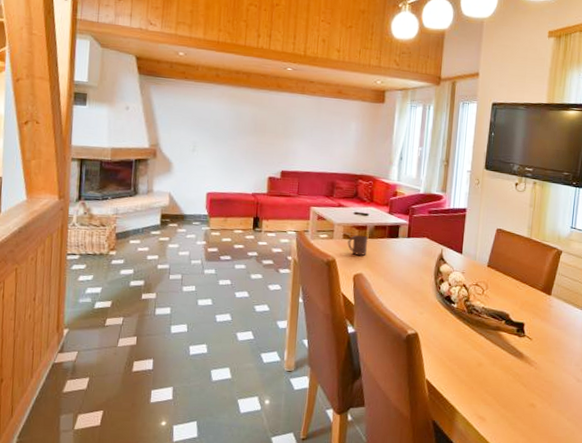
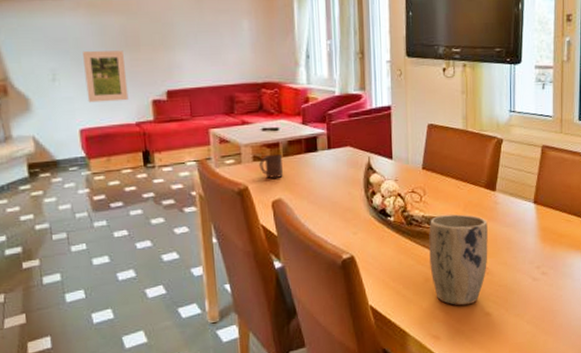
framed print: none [217,130,252,175] -> present [83,50,129,103]
plant pot: none [484,309,541,394] -> present [429,214,488,306]

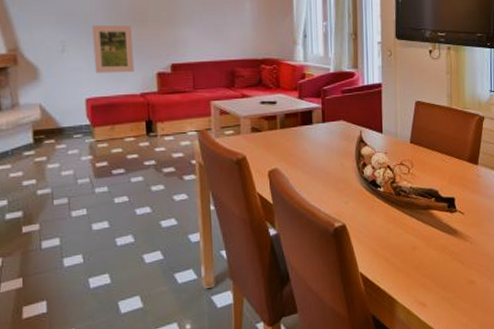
cup: present [259,153,283,178] -> none [257,125,279,149]
plant pot: present [429,214,488,306] -> none [416,186,471,274]

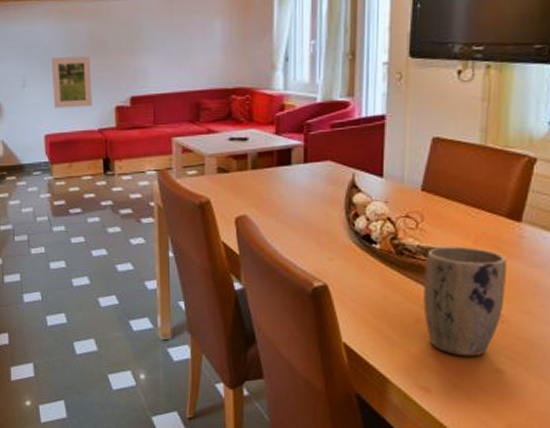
plant pot: none [416,186,471,274] -> present [423,247,507,357]

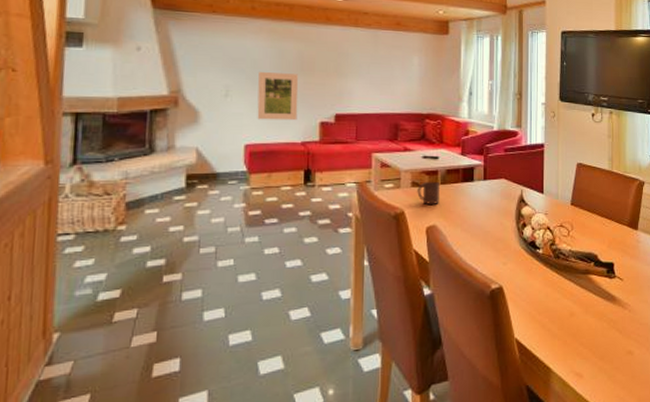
cup: none [224,166,250,192] -> present [417,181,439,204]
plant pot: present [423,247,507,357] -> none [575,250,630,343]

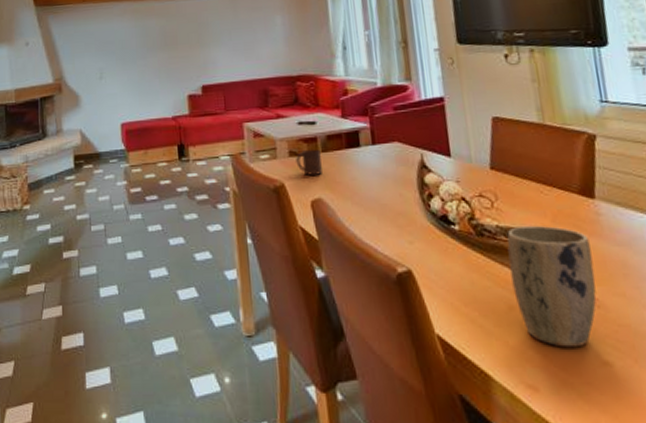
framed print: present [257,71,299,121] -> none [127,49,166,98]
plant pot: none [575,250,630,343] -> present [507,226,596,348]

